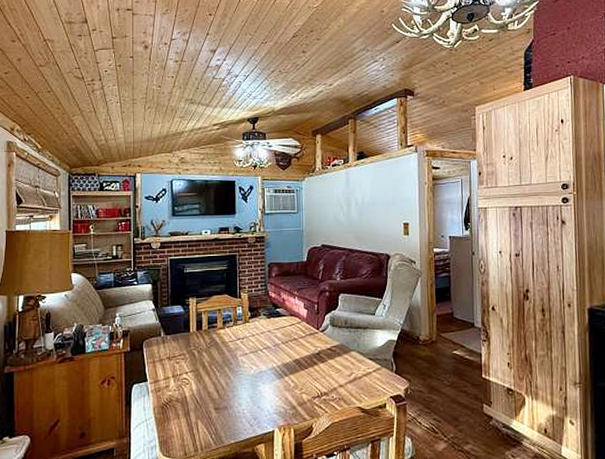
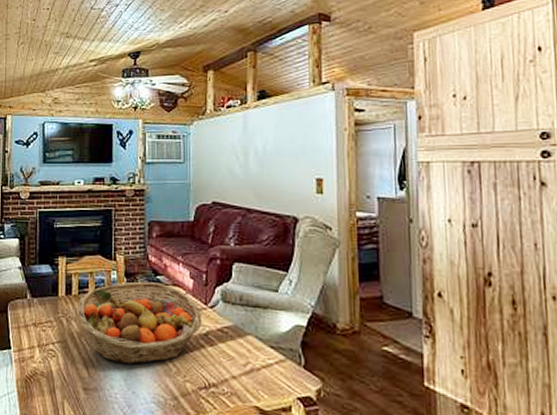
fruit basket: none [207,314,314,385] -> present [77,281,201,365]

